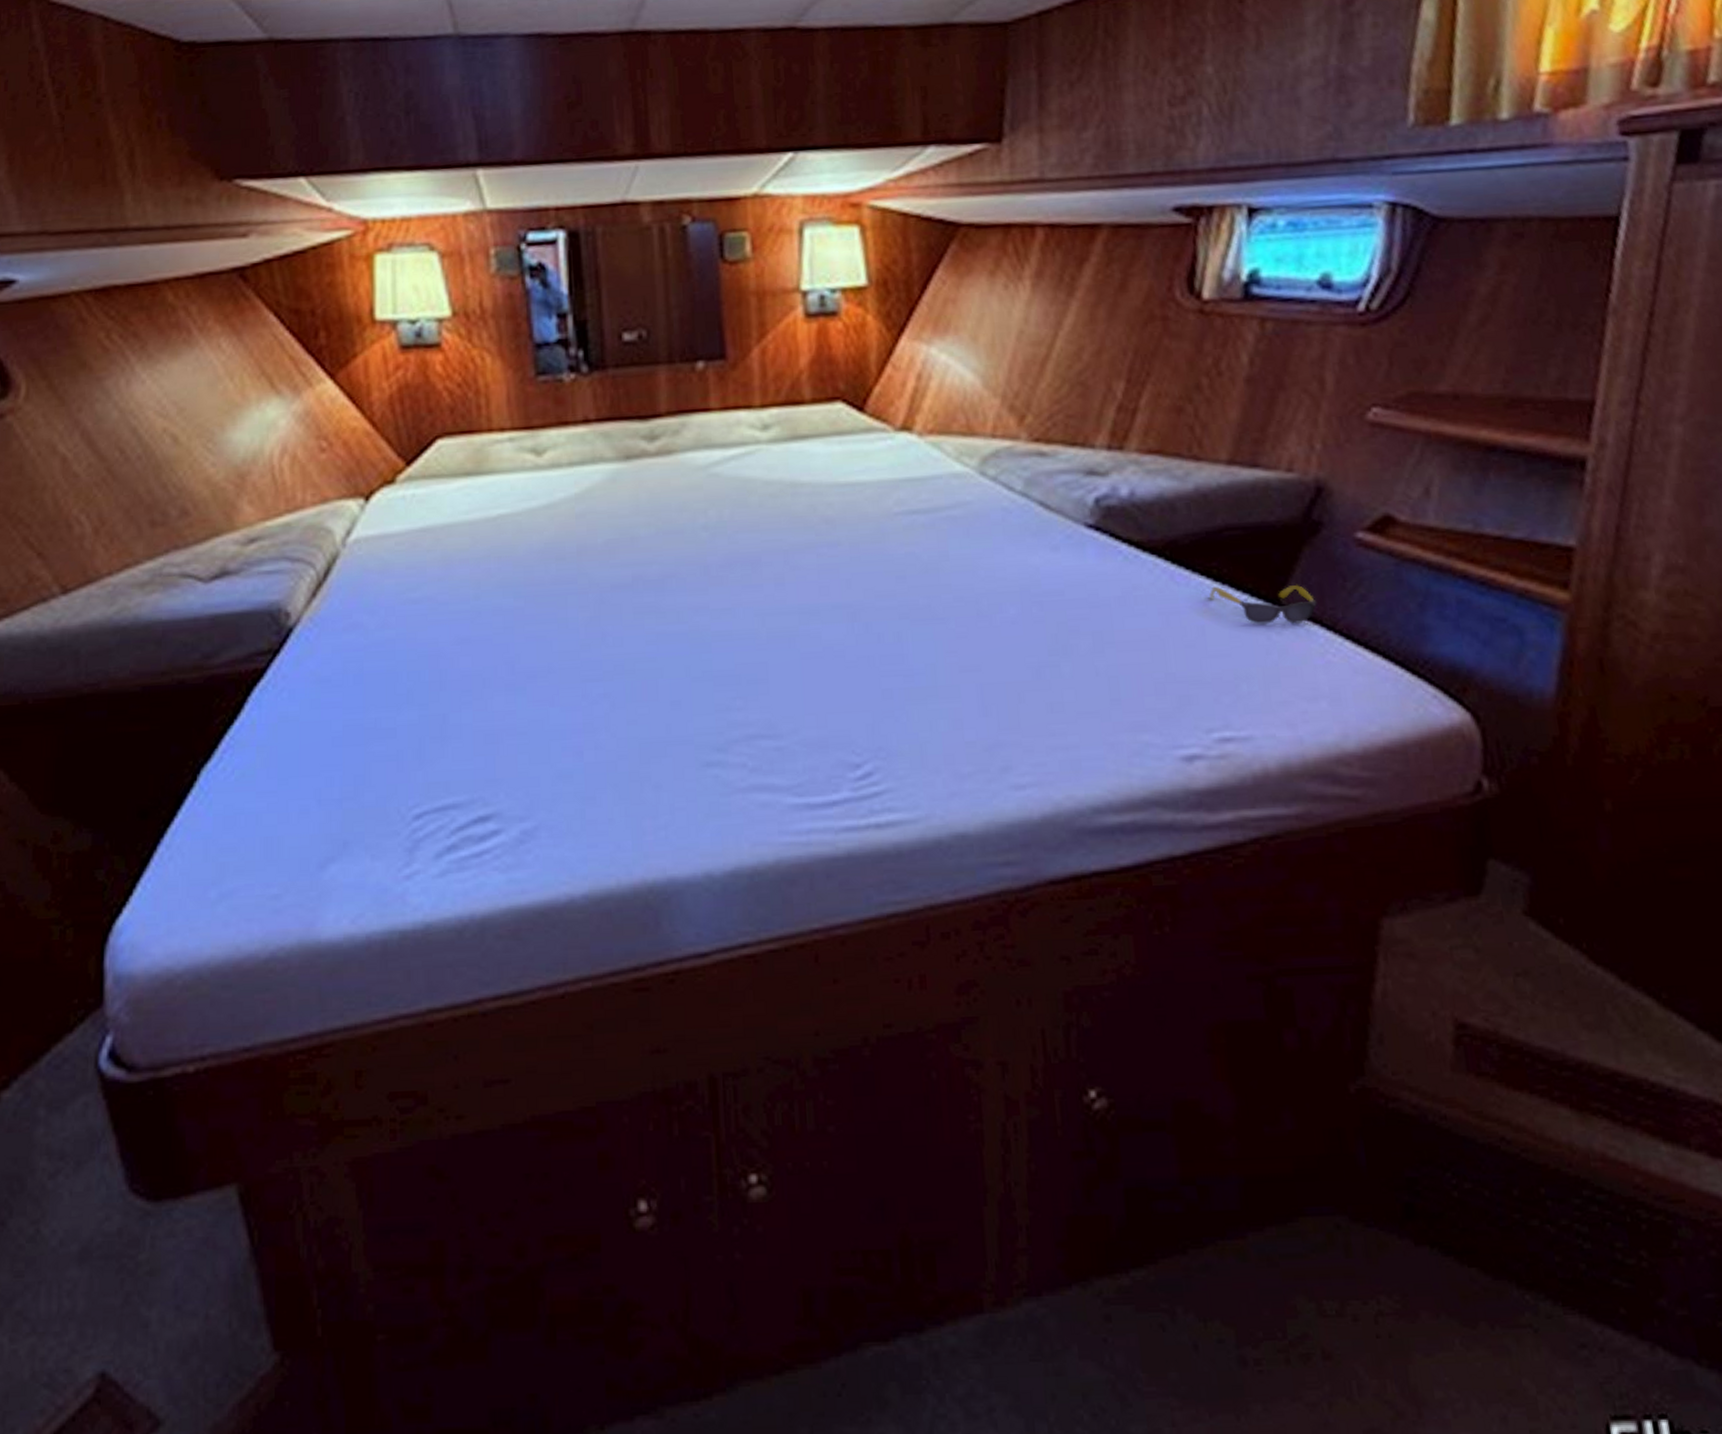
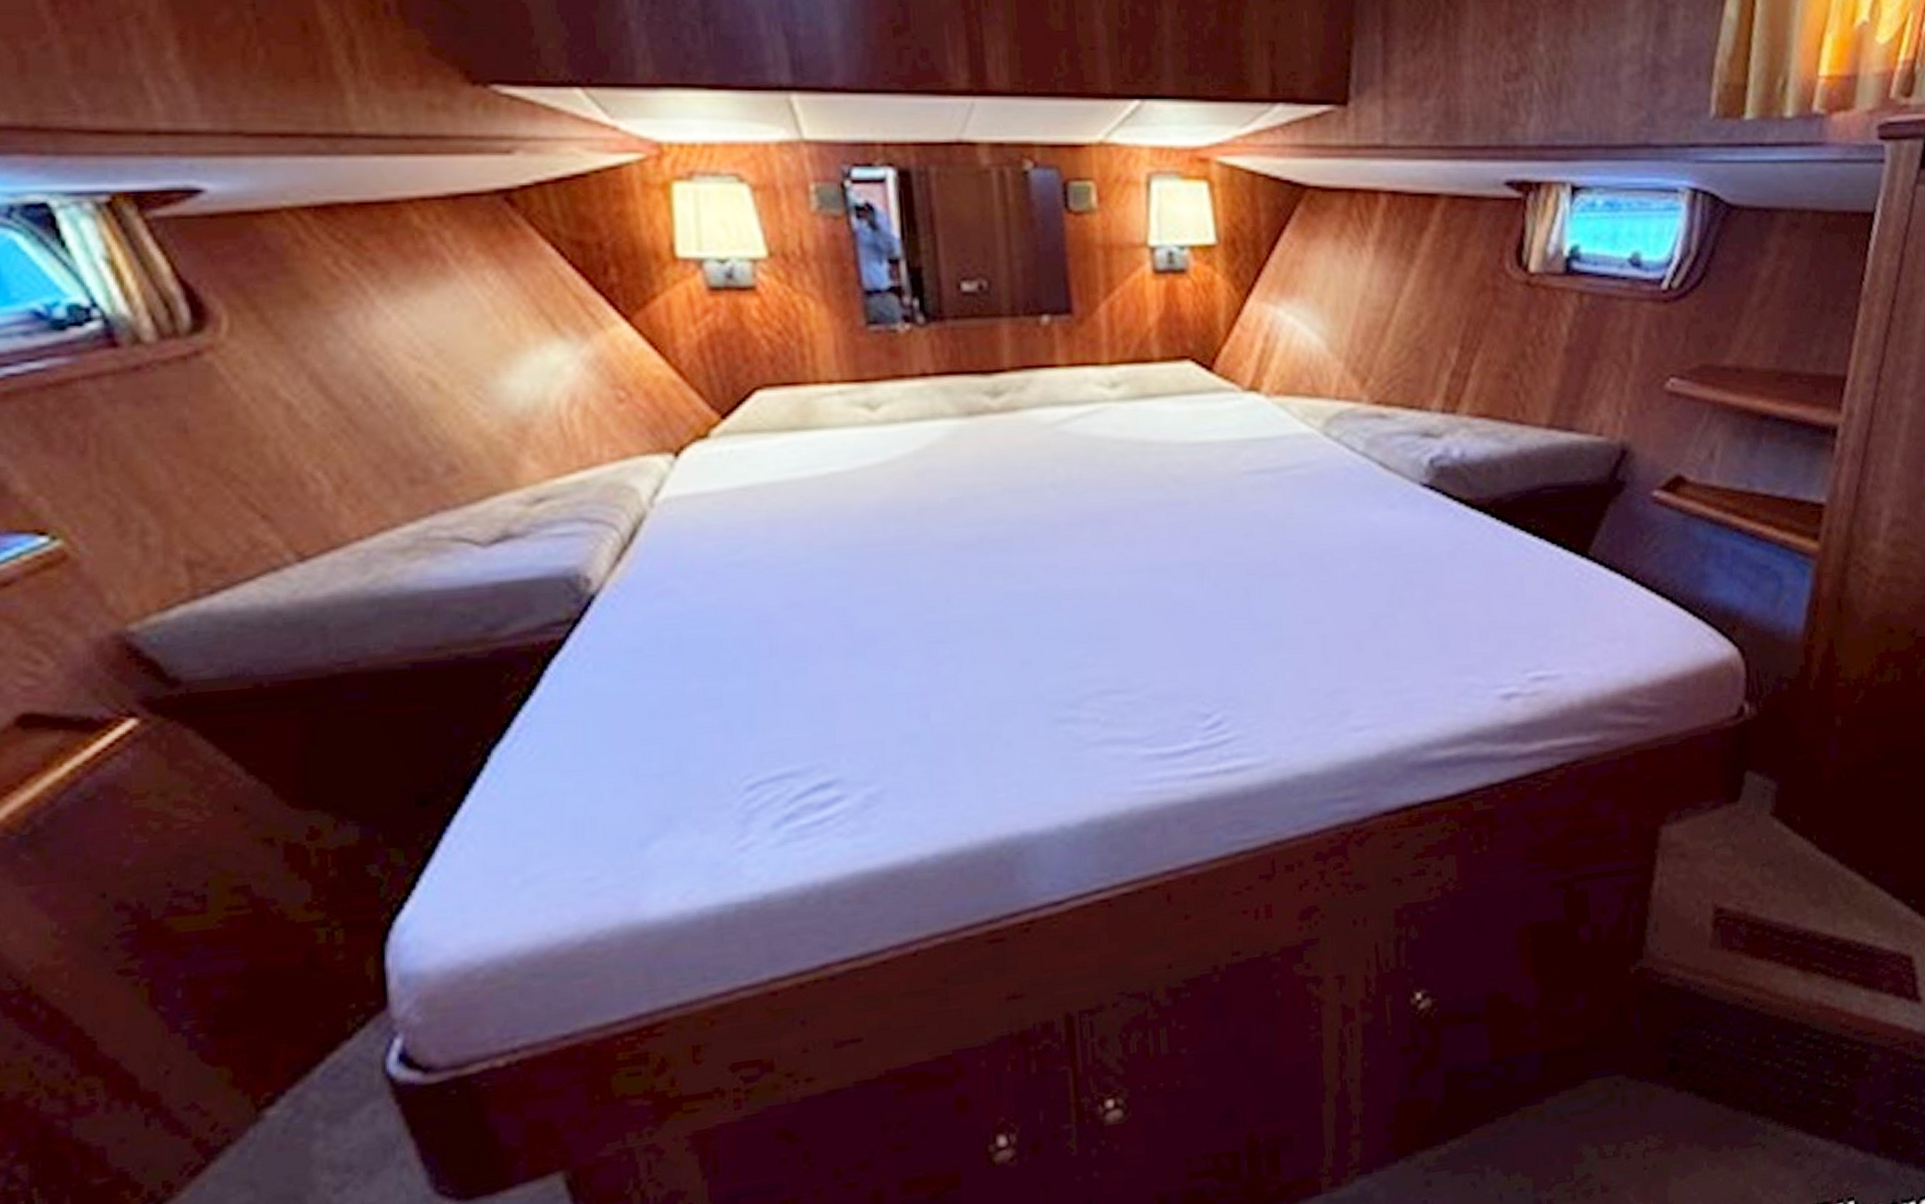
sunglasses: present [1209,584,1317,624] -> none [1528,538,1619,575]

